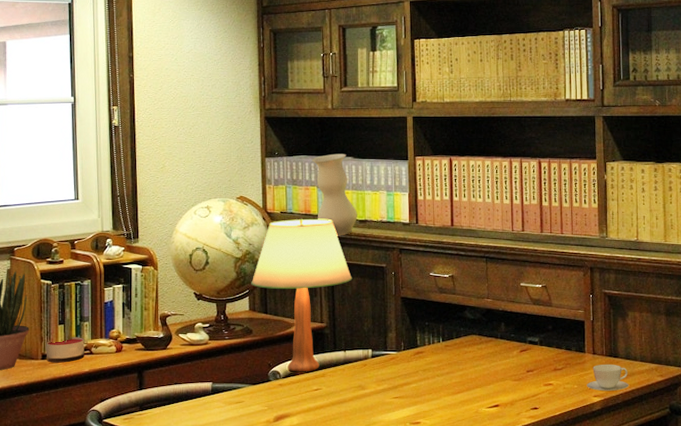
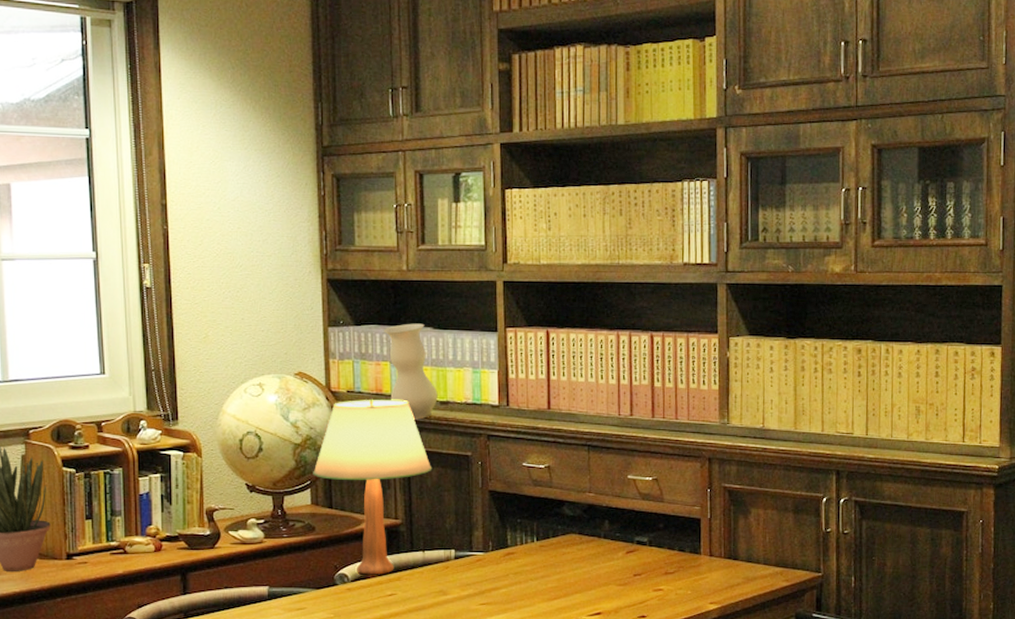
candle: present [46,337,85,363] -> none [71,534,117,563]
teacup: present [586,364,630,392] -> none [701,567,751,598]

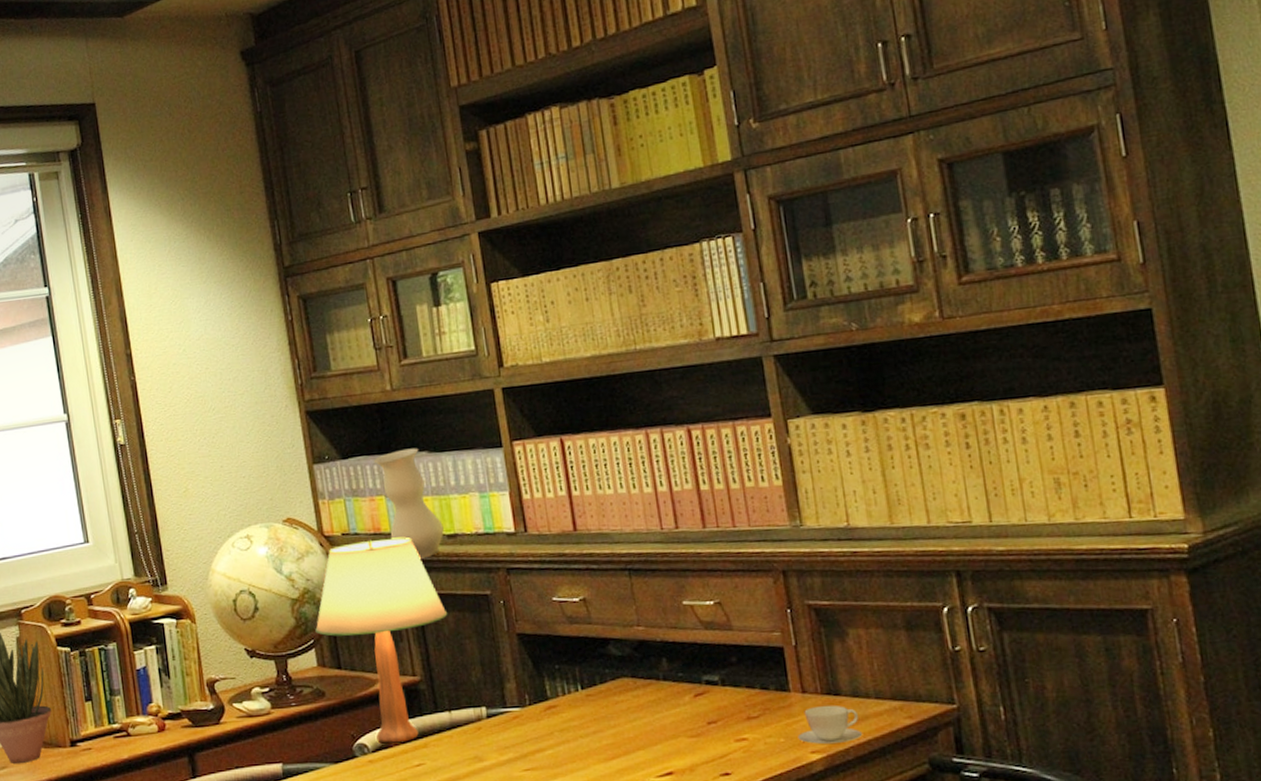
teacup: none [701,567,751,598] -> present [798,705,863,745]

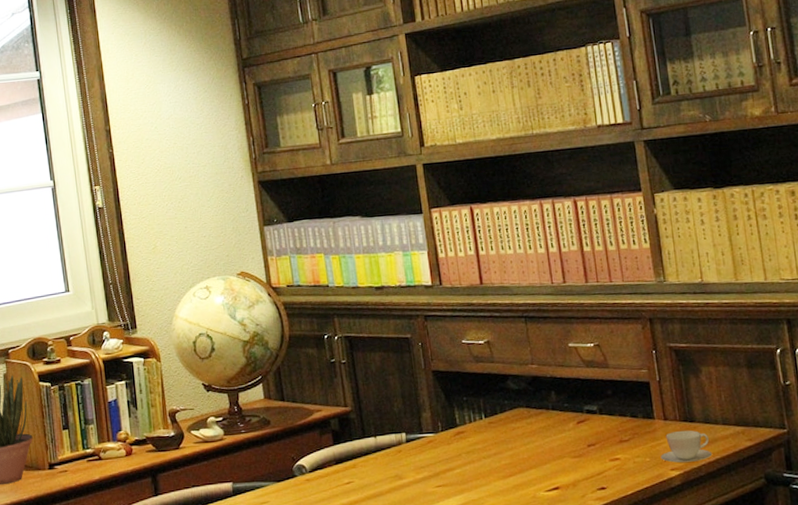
table lamp: present [315,534,448,744] -> none [263,286,375,465]
vase: present [373,448,444,559] -> none [314,213,373,307]

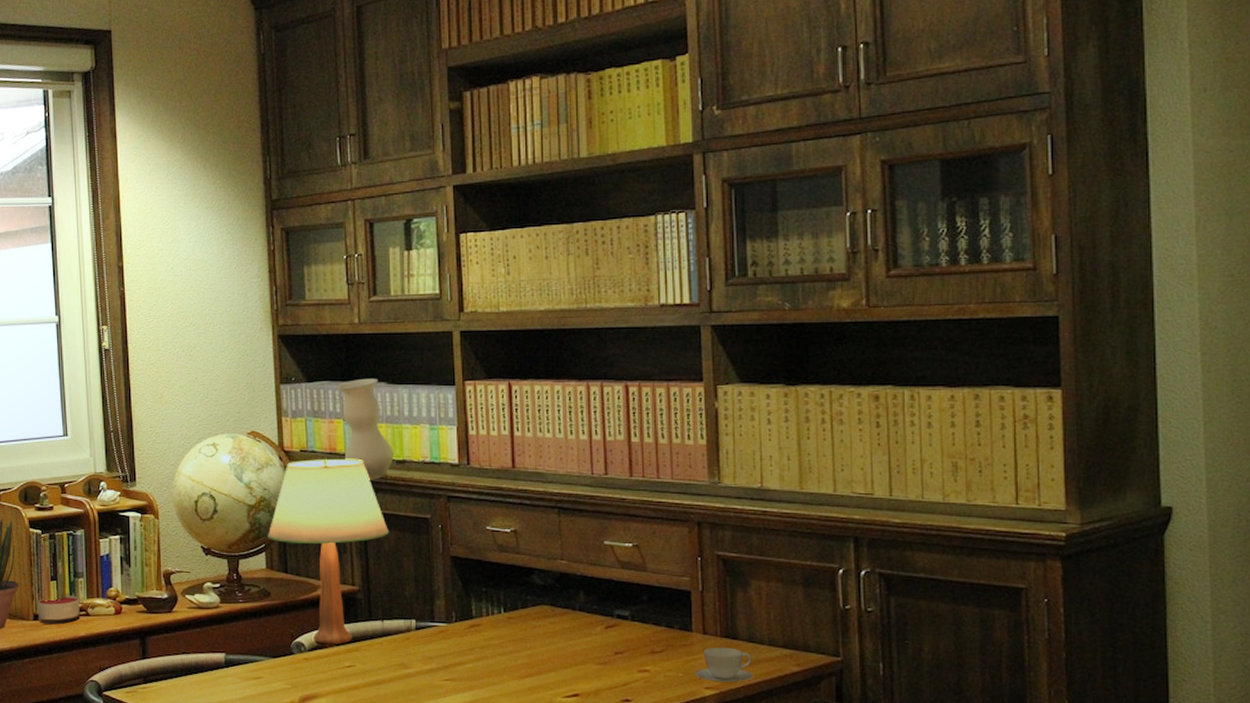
candle: none [51,441,93,472] -> present [37,595,80,625]
table lamp: none [263,286,375,465] -> present [267,453,390,645]
vase: none [314,213,373,307] -> present [336,378,394,480]

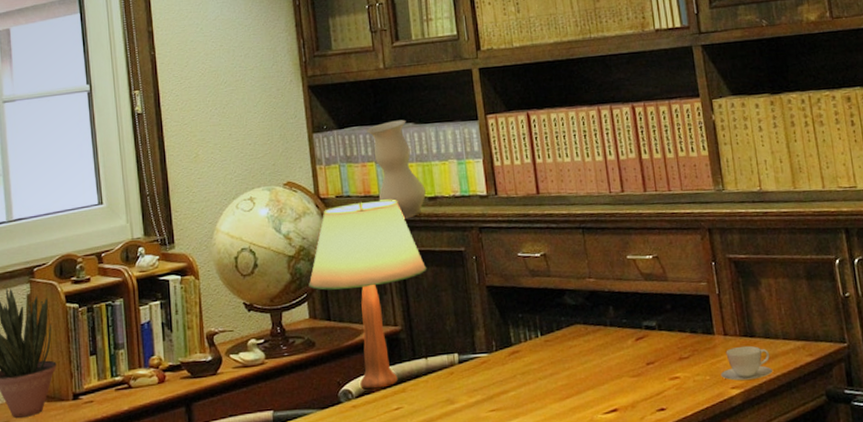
candle: present [37,595,80,625] -> none [77,368,122,403]

